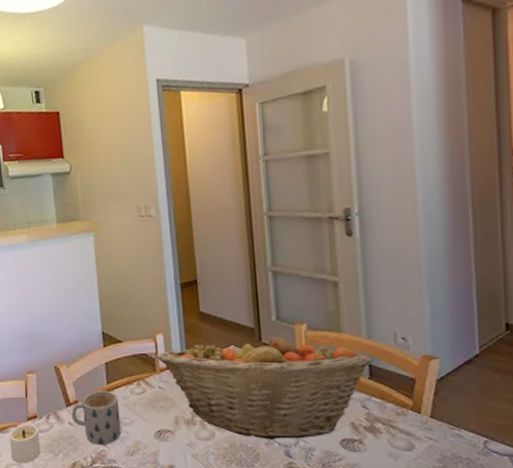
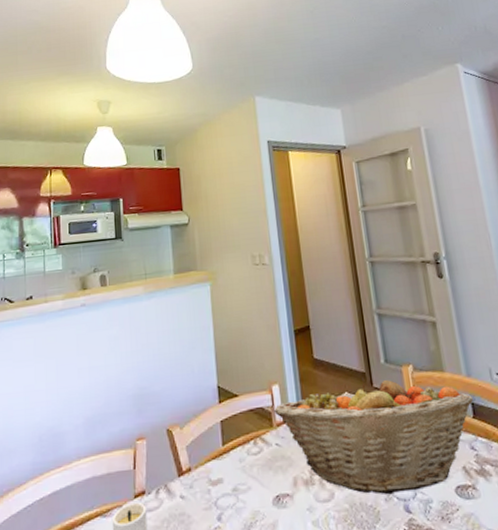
mug: present [71,390,121,446] -> none [183,453,238,521]

